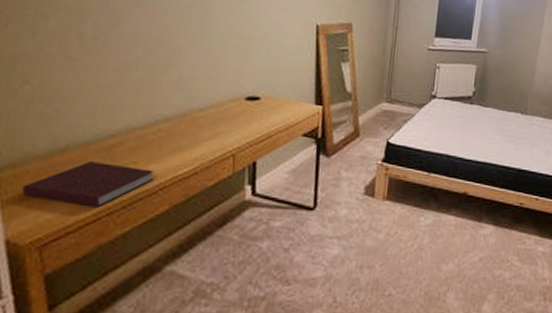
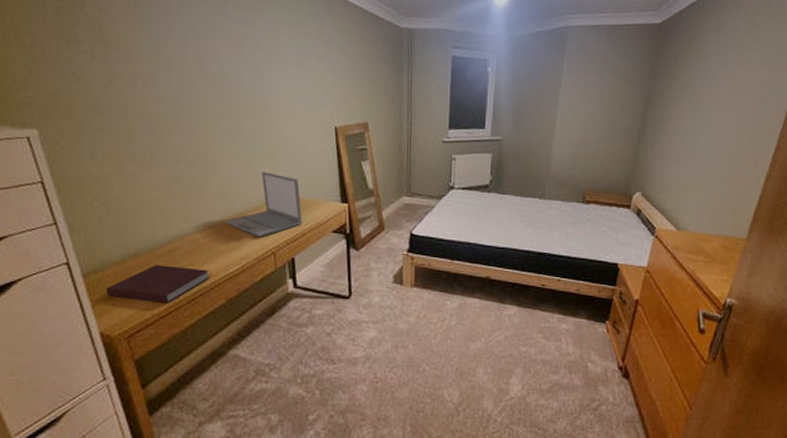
laptop: none [181,64,271,137] -> present [225,171,303,238]

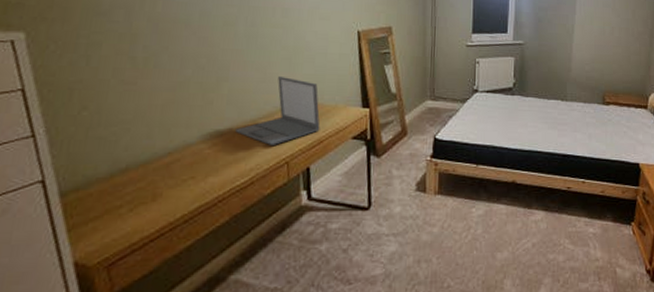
notebook: present [106,265,210,304] -> none [86,180,213,224]

